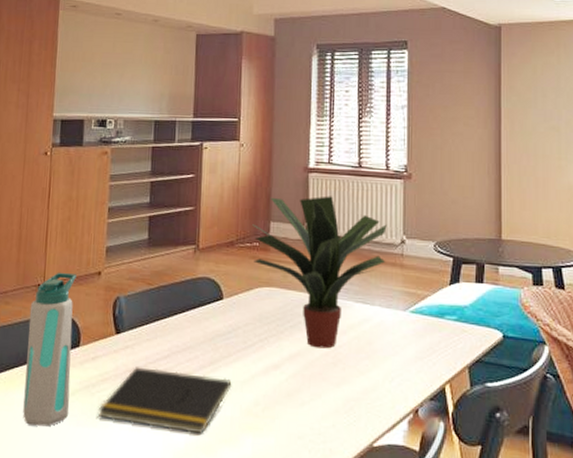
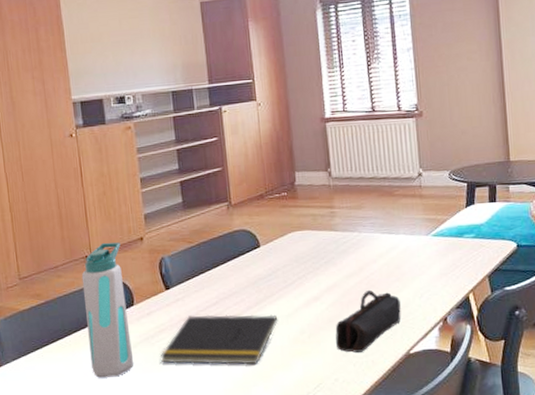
potted plant: present [252,196,387,349] -> none [279,141,405,278]
pencil case: none [292,365,368,437] -> present [335,291,401,353]

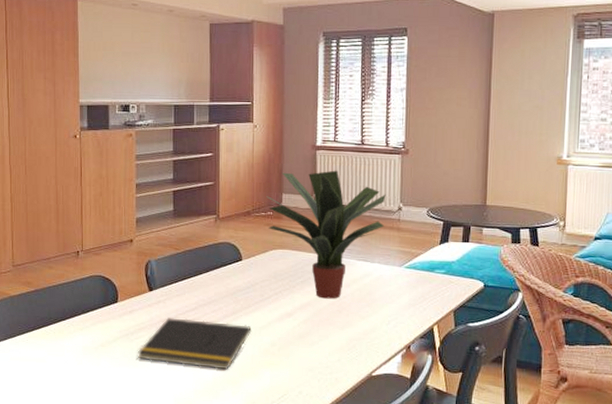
water bottle: present [81,242,134,378] -> none [71,240,113,367]
potted plant: none [279,141,405,278] -> present [266,170,386,299]
pencil case: present [335,291,401,353] -> none [304,312,368,369]

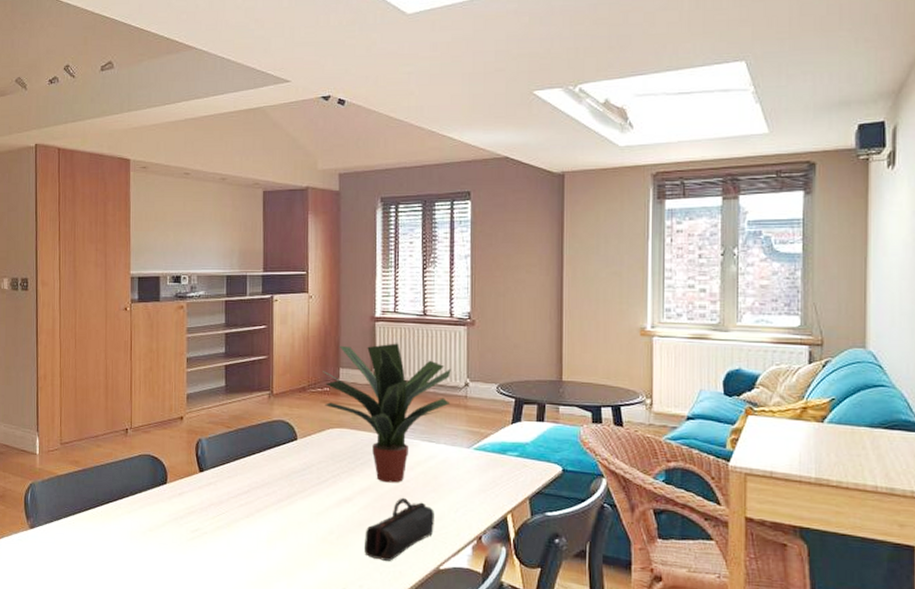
notepad: present [137,318,252,370] -> none [186,501,308,559]
pencil case: none [304,312,368,369] -> present [364,498,434,561]

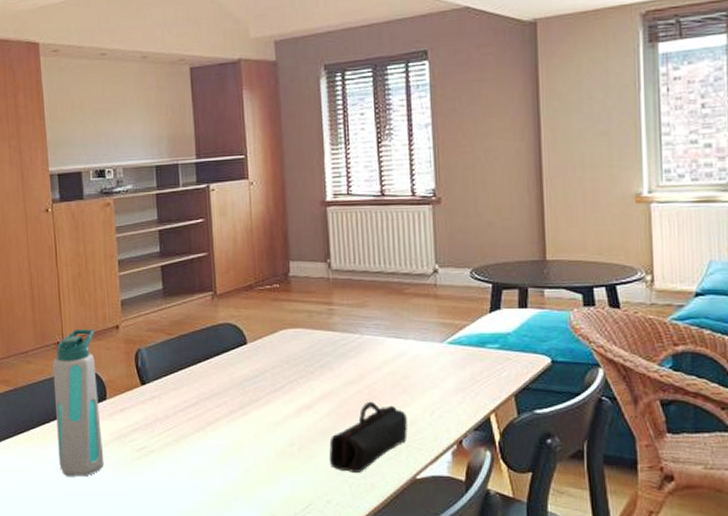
water bottle: none [119,417,161,554] -> present [52,328,105,477]
potted plant: present [323,343,451,483] -> none [270,229,417,386]

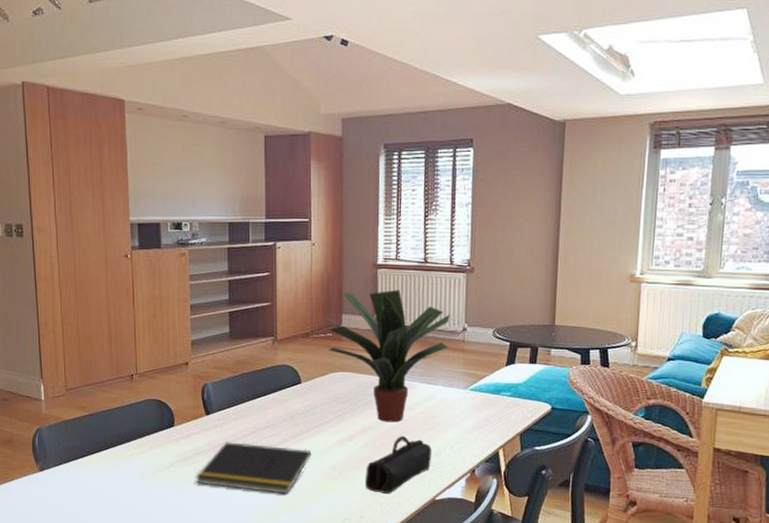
water bottle: present [52,328,105,477] -> none [126,363,170,492]
notepad: none [132,416,264,476] -> present [195,442,312,494]
potted plant: none [270,229,417,386] -> present [326,289,450,423]

